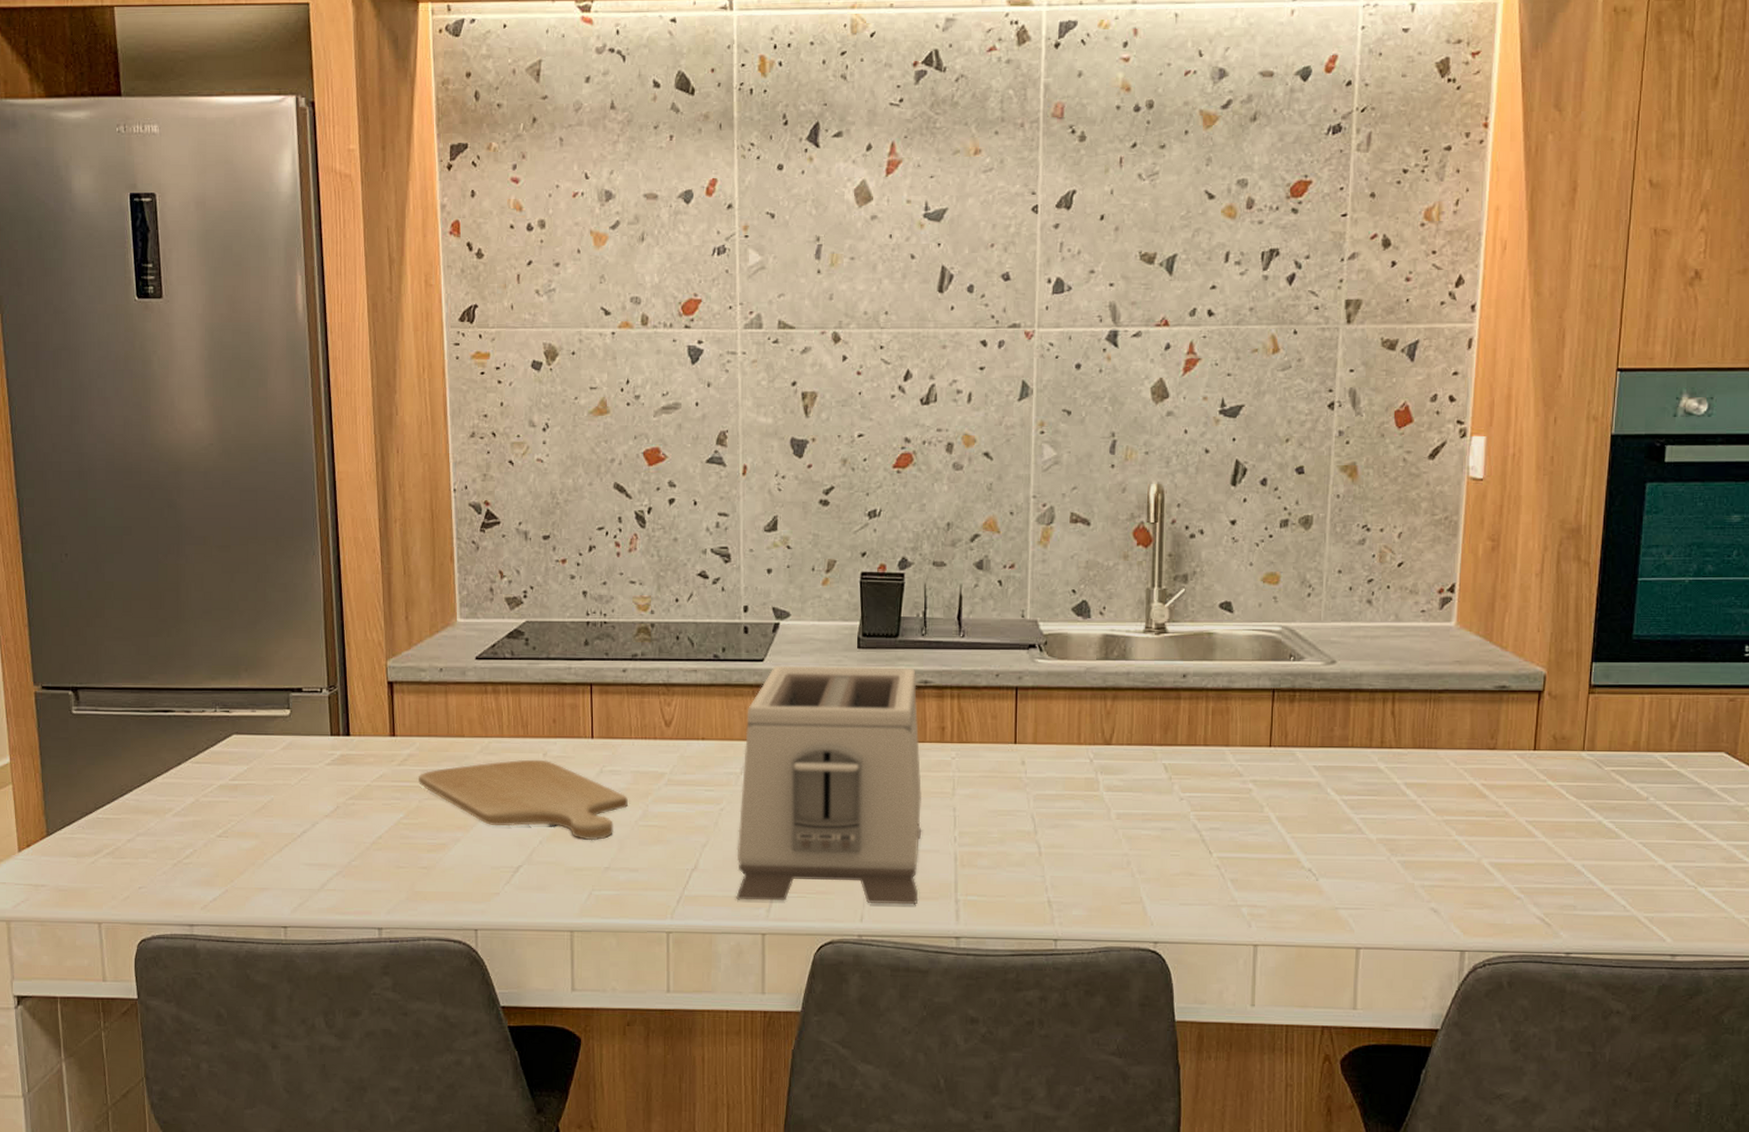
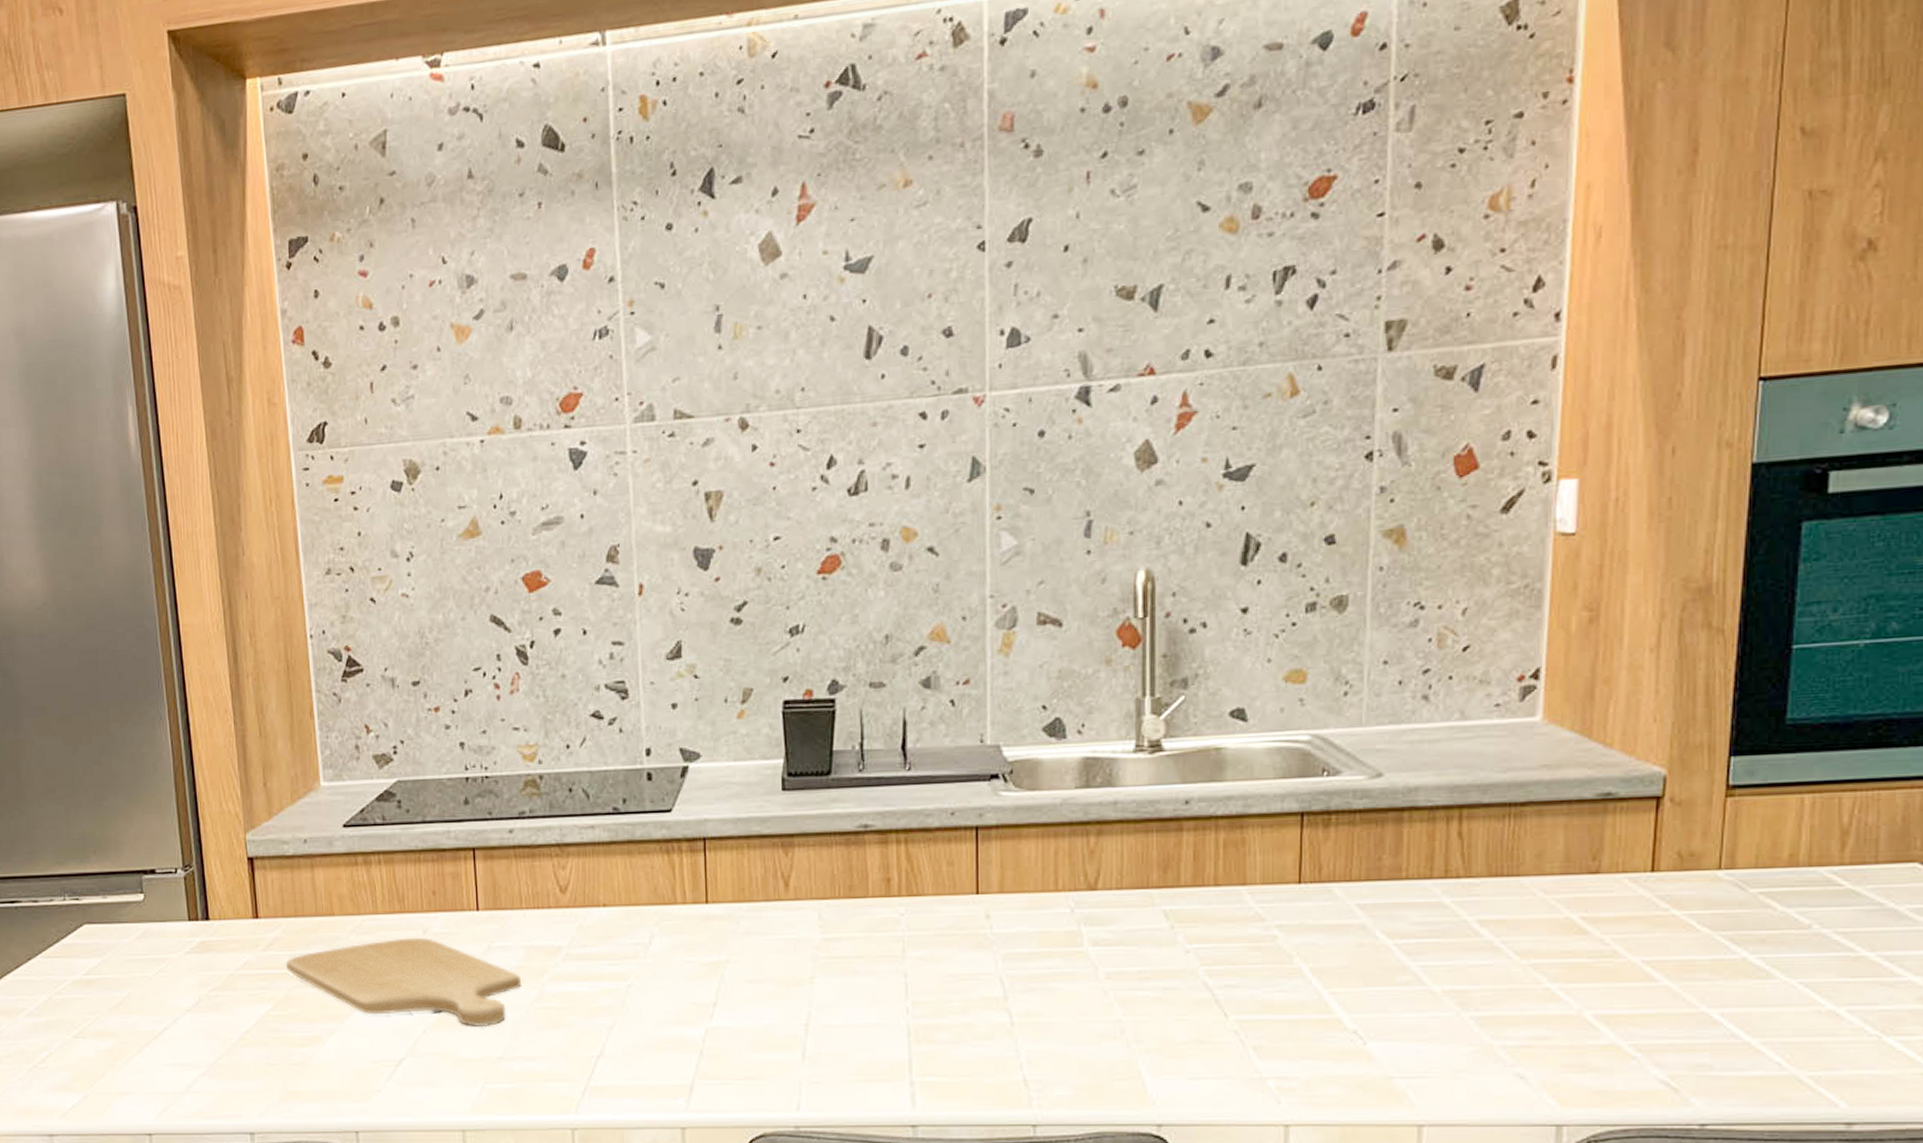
toaster: present [736,665,923,904] -> none [648,810,866,1090]

